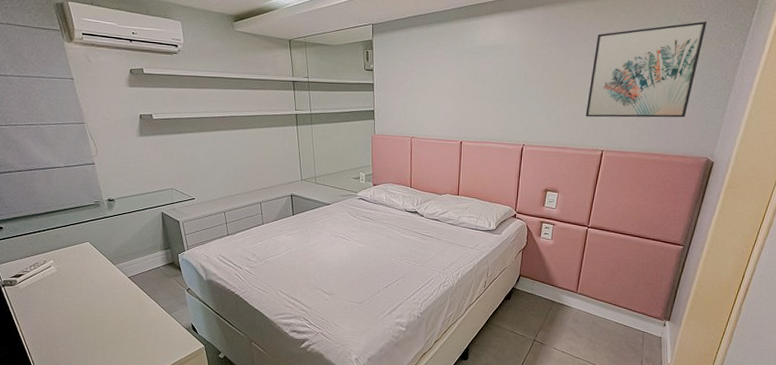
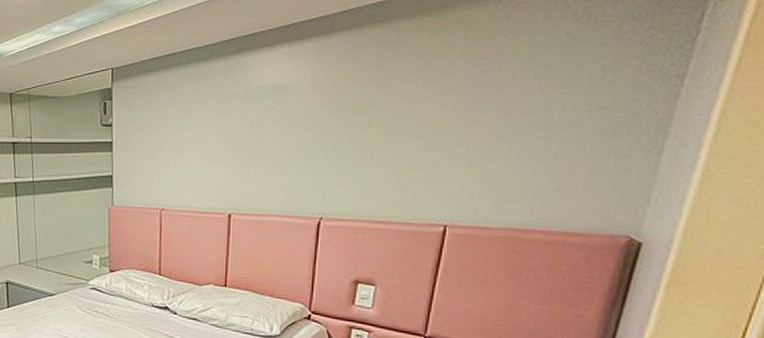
wall art: present [585,21,707,118] -> none [416,33,617,179]

